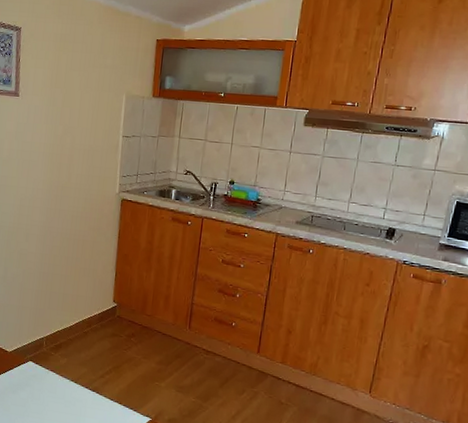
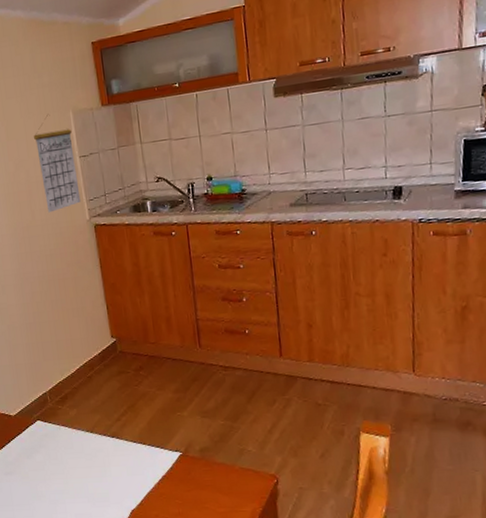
calendar: none [83,92,121,179] -> present [34,114,81,213]

